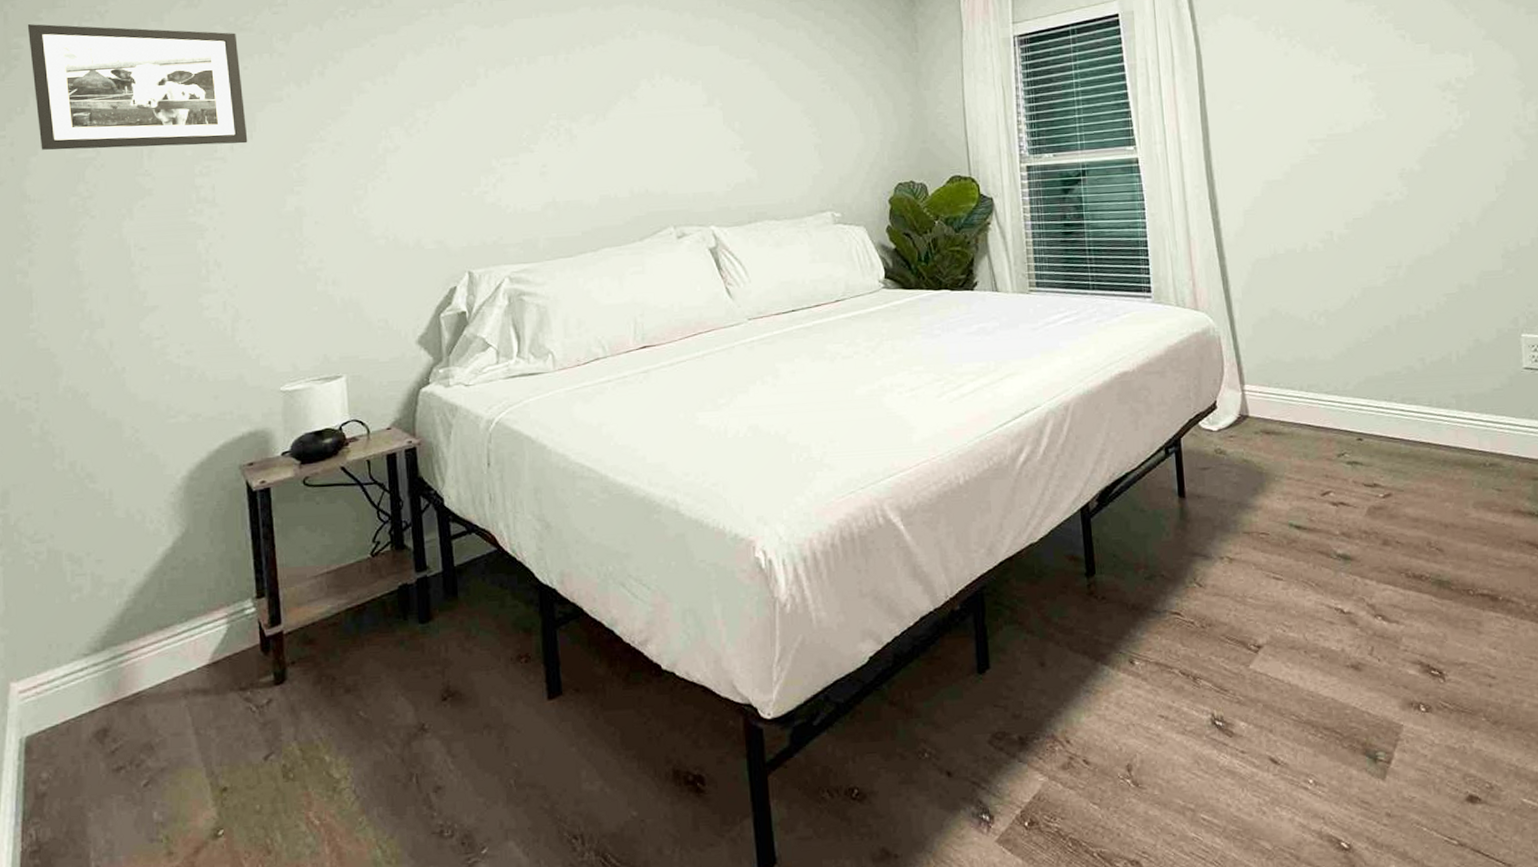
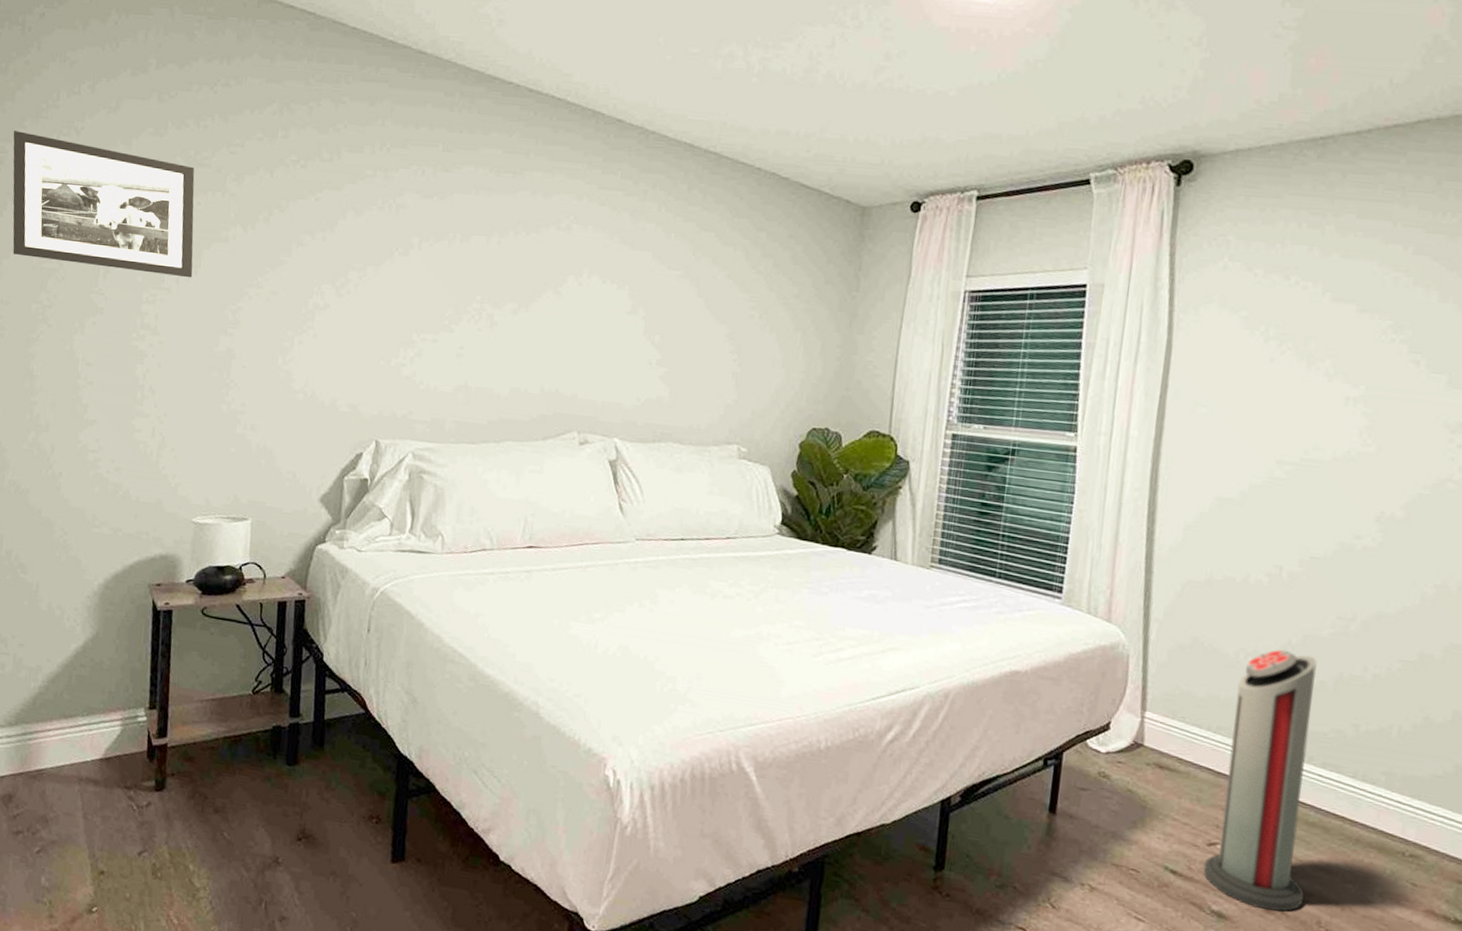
air purifier: none [1317,304,1412,543] -> present [1203,649,1317,912]

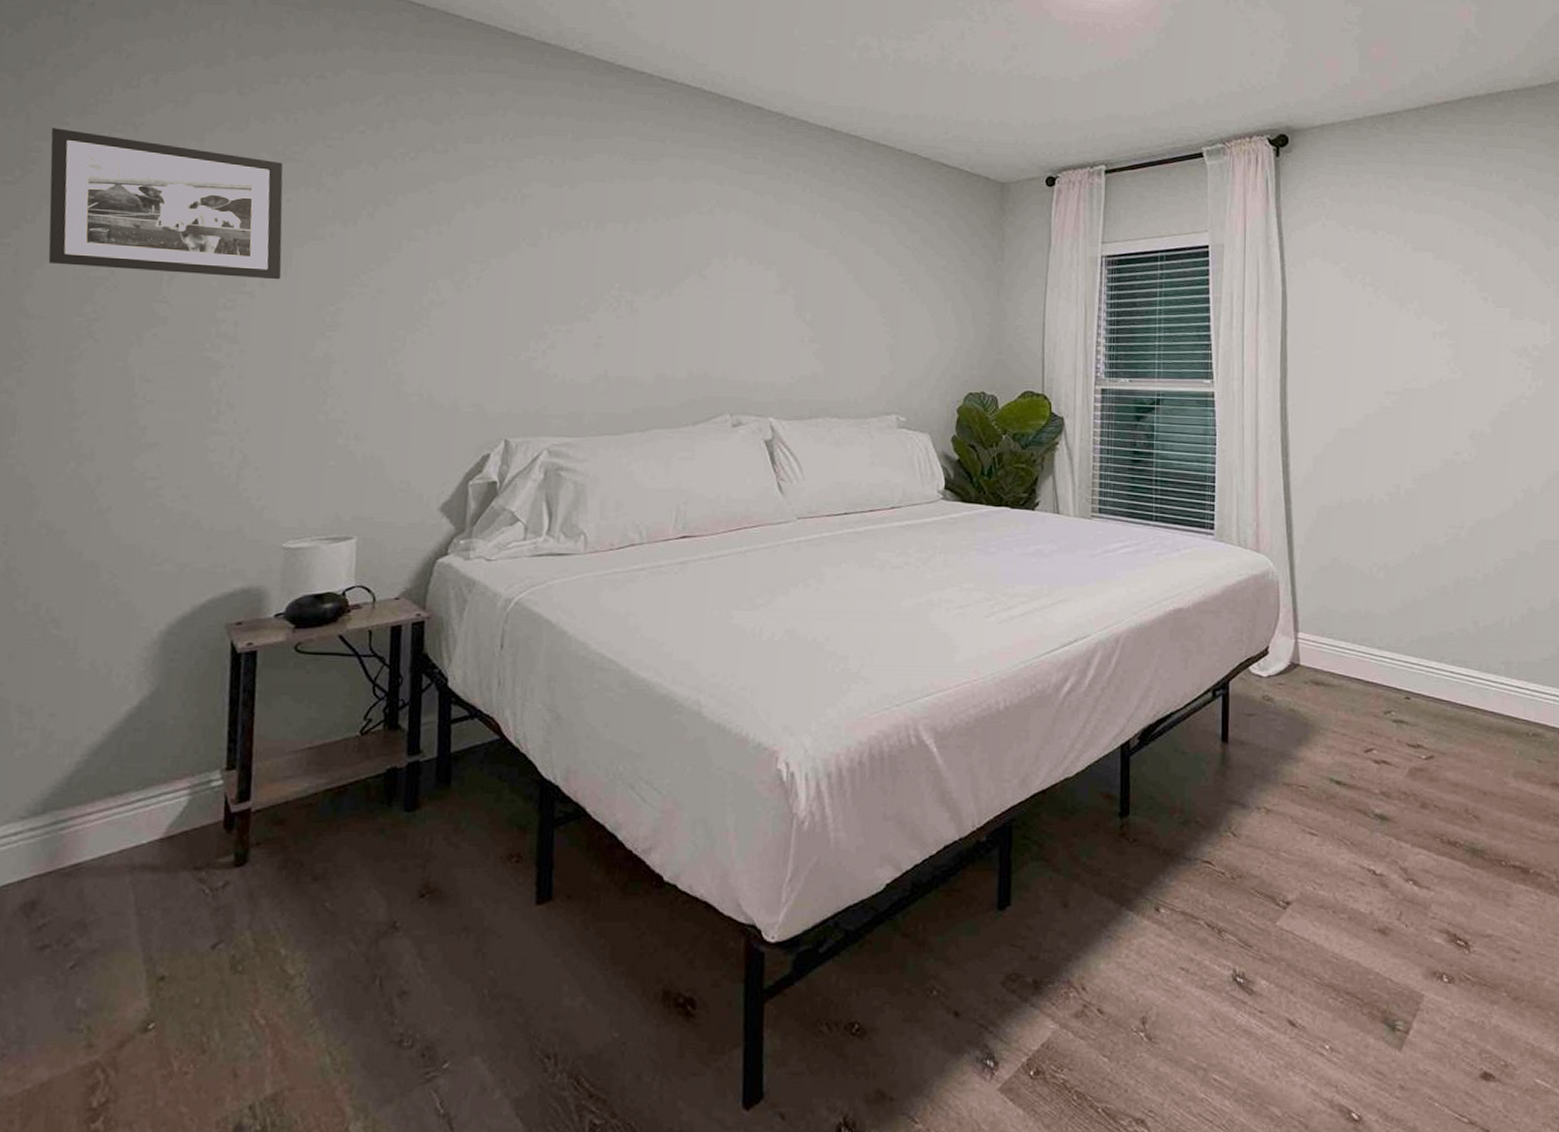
air purifier: present [1203,649,1317,912] -> none [1363,560,1451,806]

